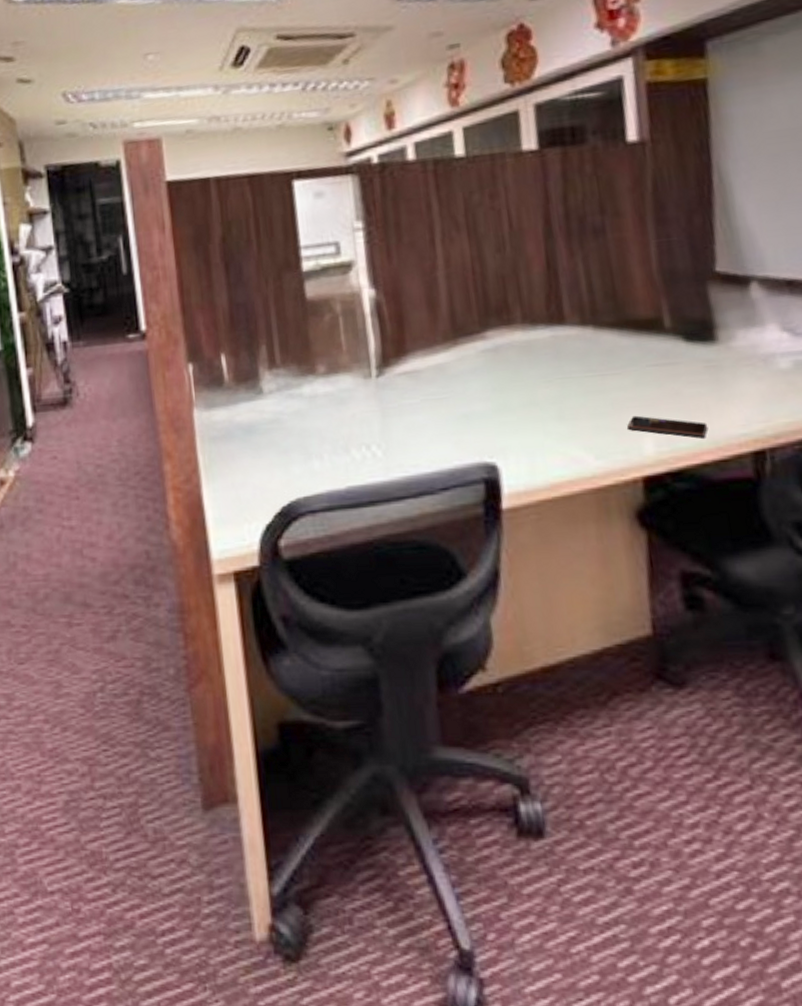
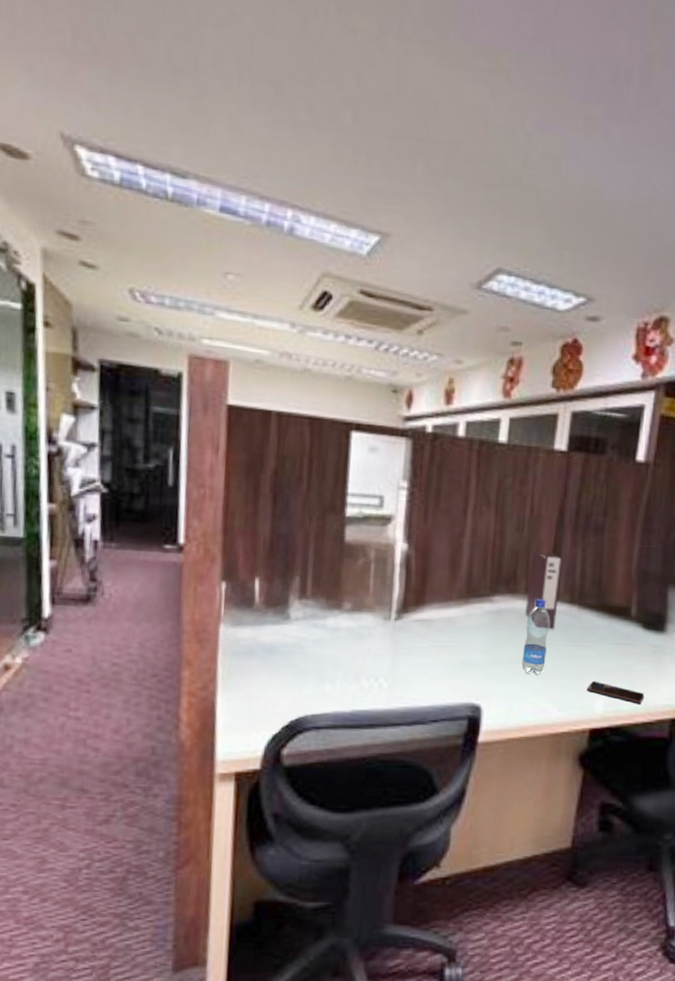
binder: none [521,268,569,360] -> present [525,550,563,629]
bottle: none [532,326,567,418] -> present [521,599,550,675]

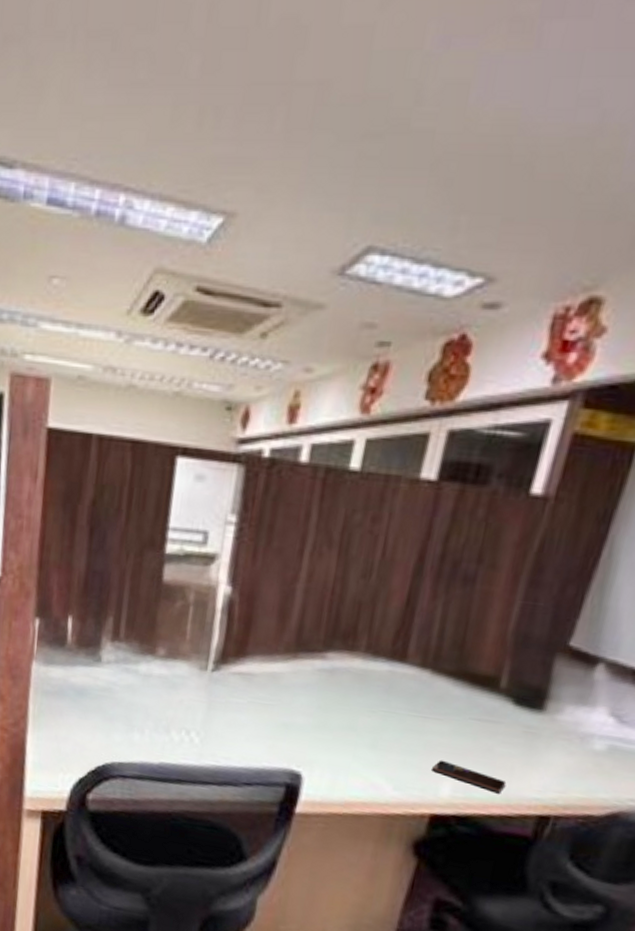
bottle: present [521,599,550,675] -> none [353,659,394,747]
binder: present [525,550,563,629] -> none [364,601,418,696]

